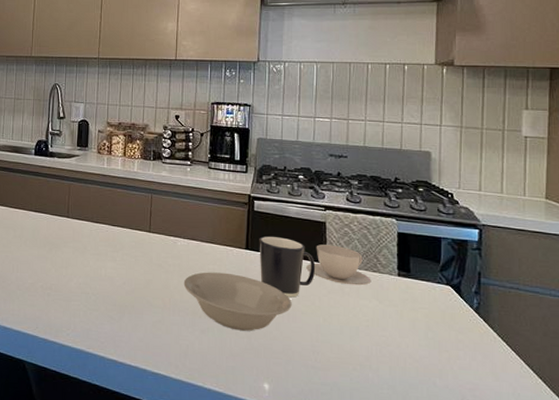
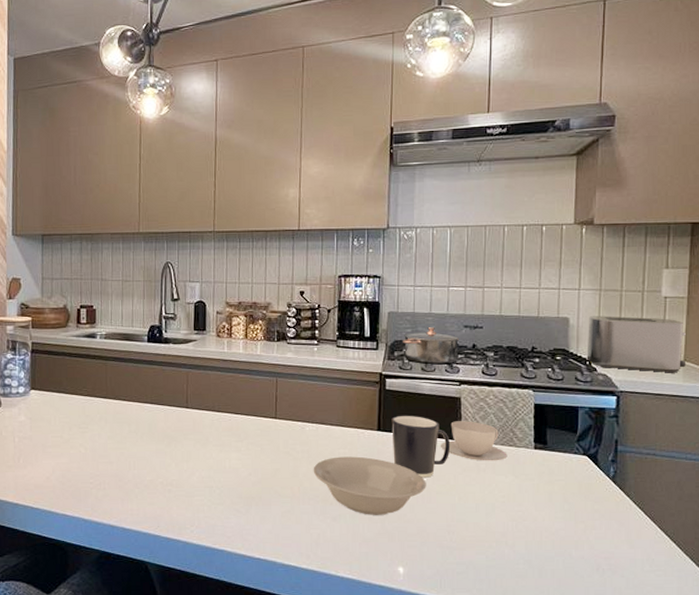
cooking pot: none [270,154,325,190] -> present [402,327,460,365]
toaster: none [448,151,548,210] -> present [586,316,687,373]

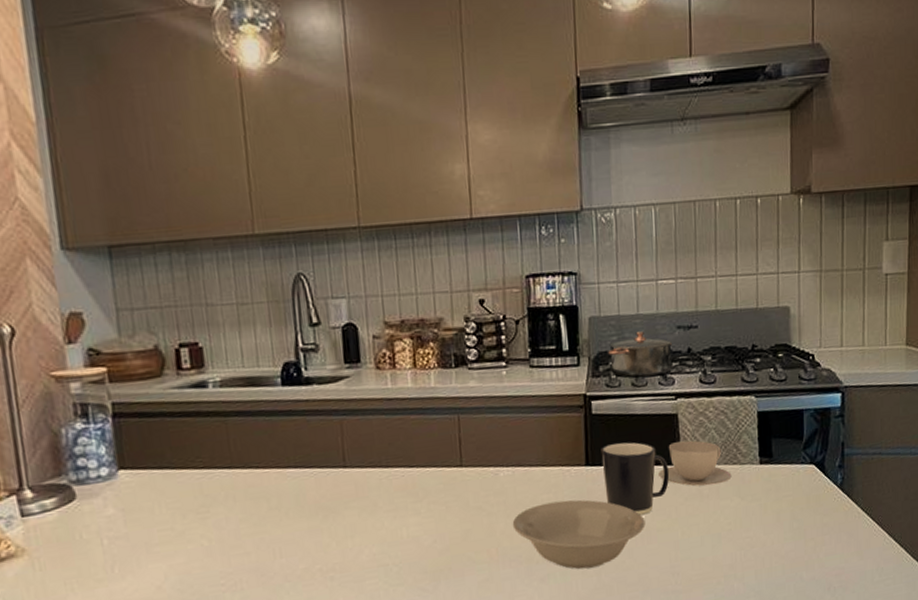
toaster: present [586,316,687,373] -> none [809,298,909,363]

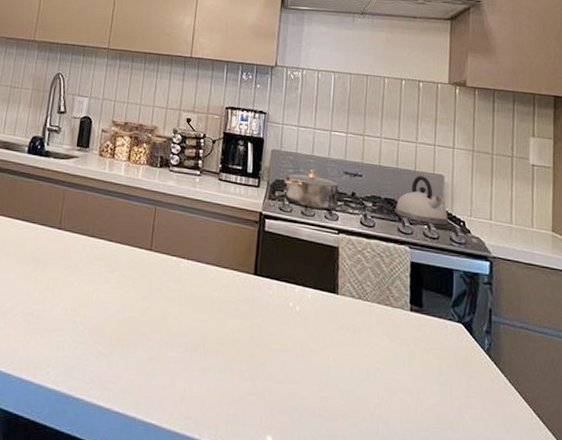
bowl: present [512,499,646,569] -> none [184,300,301,372]
mug: present [601,441,670,515] -> none [268,260,327,333]
teacup: present [658,440,732,487] -> none [317,272,384,321]
kettle: none [737,312,797,366] -> present [395,176,449,225]

